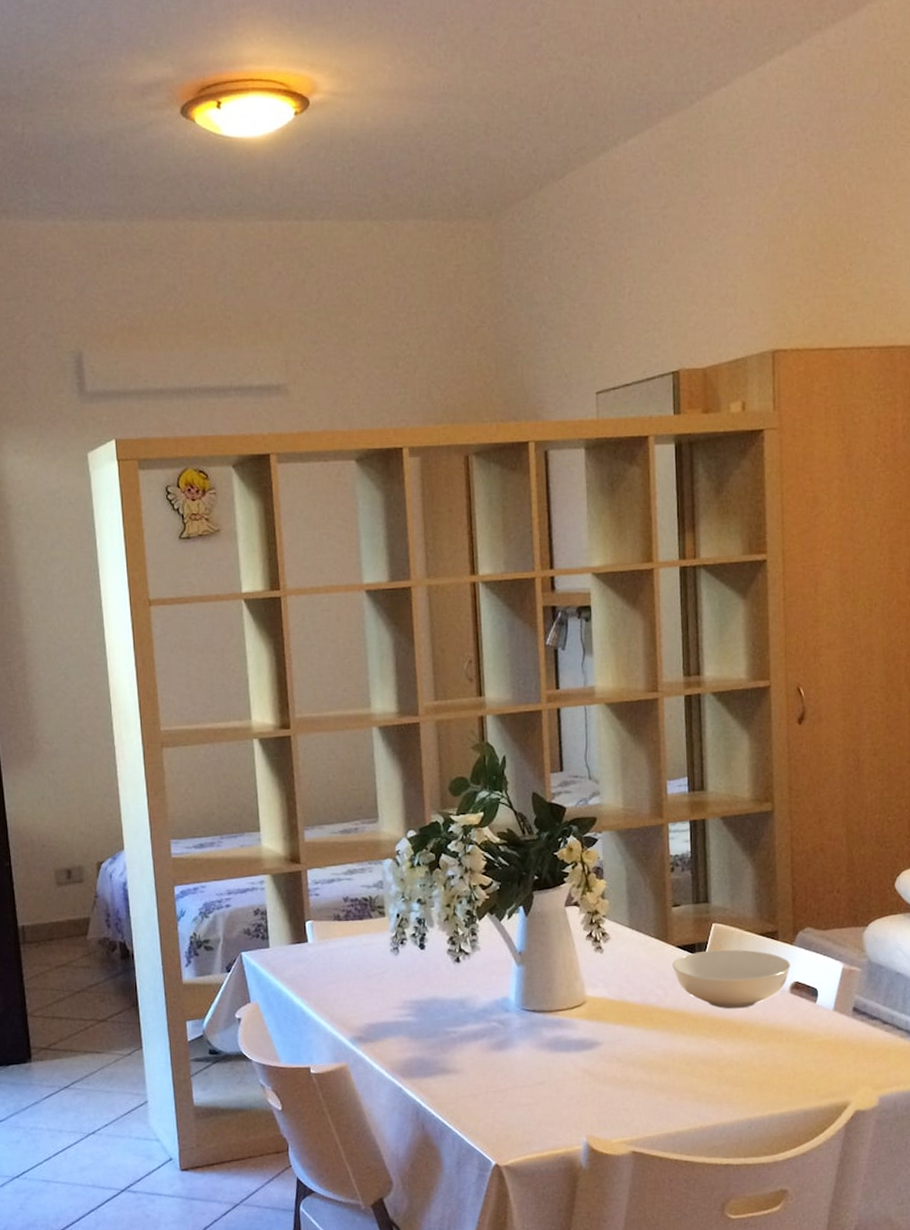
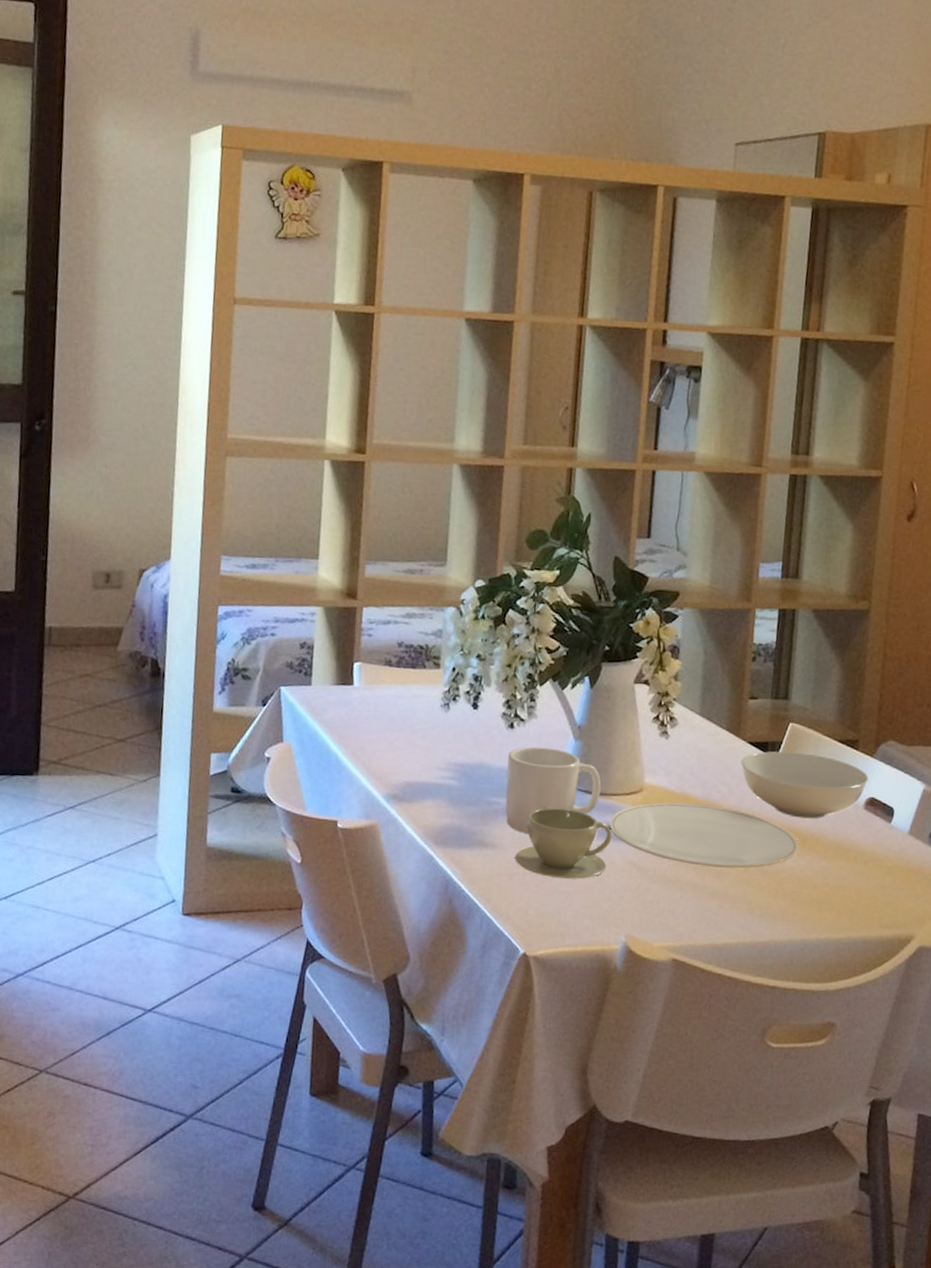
mug: none [458,975,547,1056] -> present [505,746,602,833]
teacup: none [476,1029,563,1093] -> present [515,807,612,879]
plate: none [558,1008,735,1065] -> present [609,802,799,869]

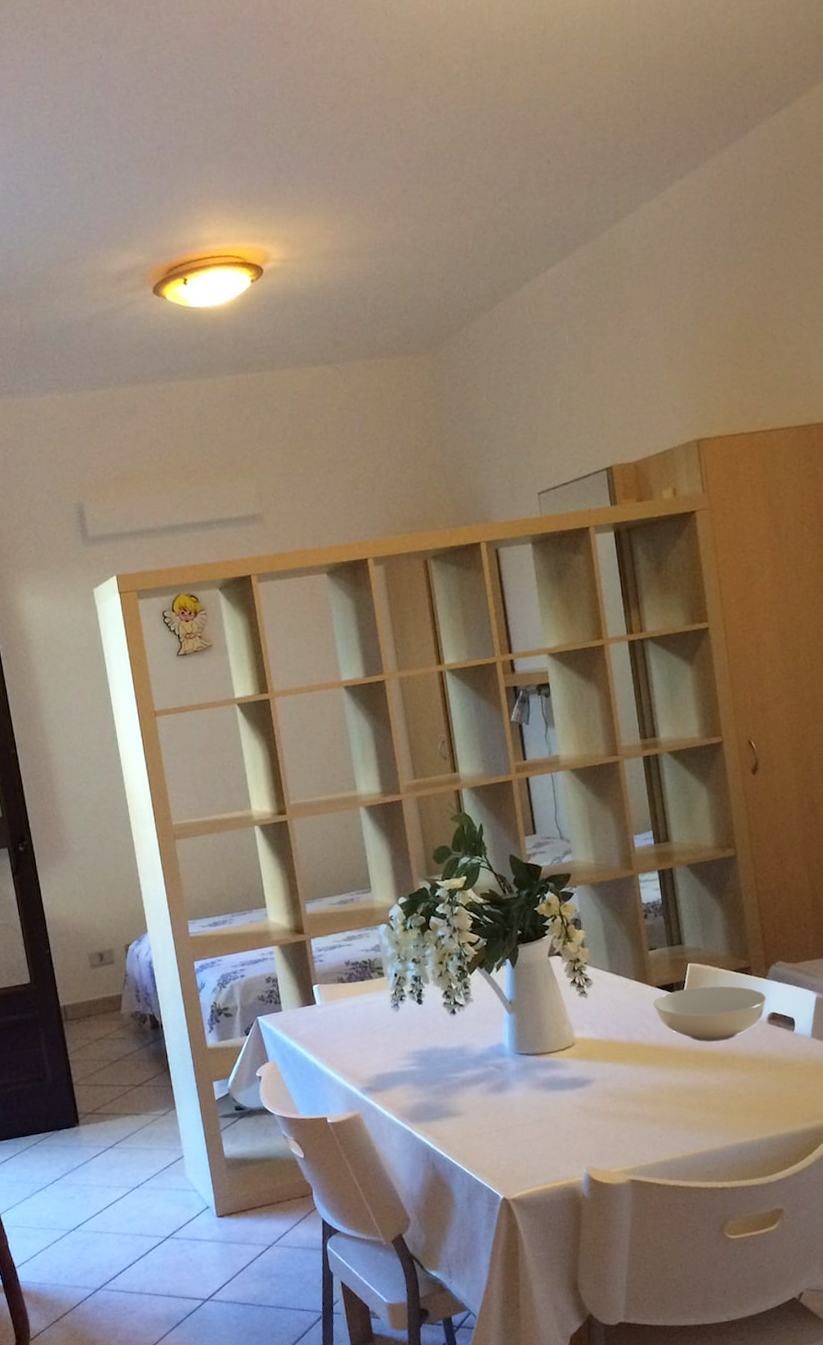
mug: present [505,746,602,833] -> none [456,1023,540,1099]
teacup: present [515,807,612,879] -> none [479,1071,558,1131]
plate: present [609,802,799,869] -> none [552,1045,719,1099]

